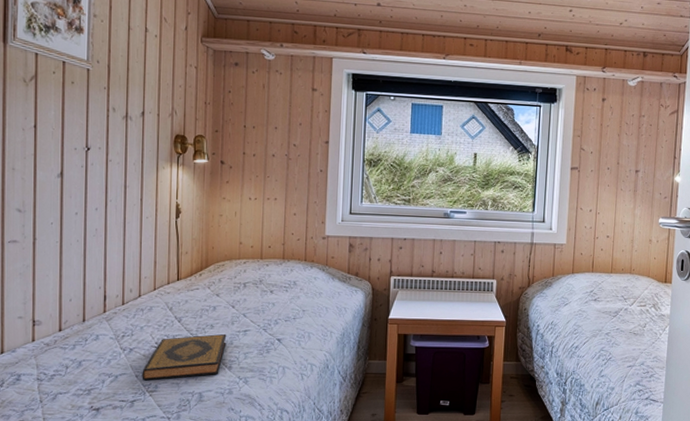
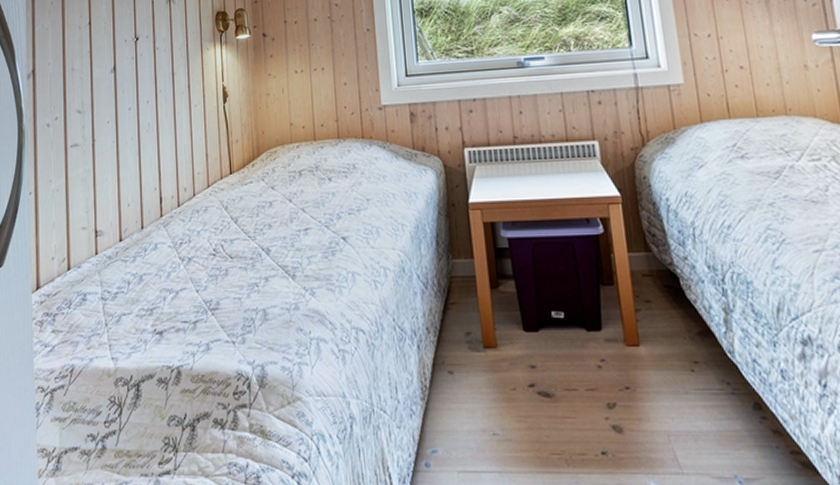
hardback book: present [142,333,227,381] -> none [202,234,287,296]

